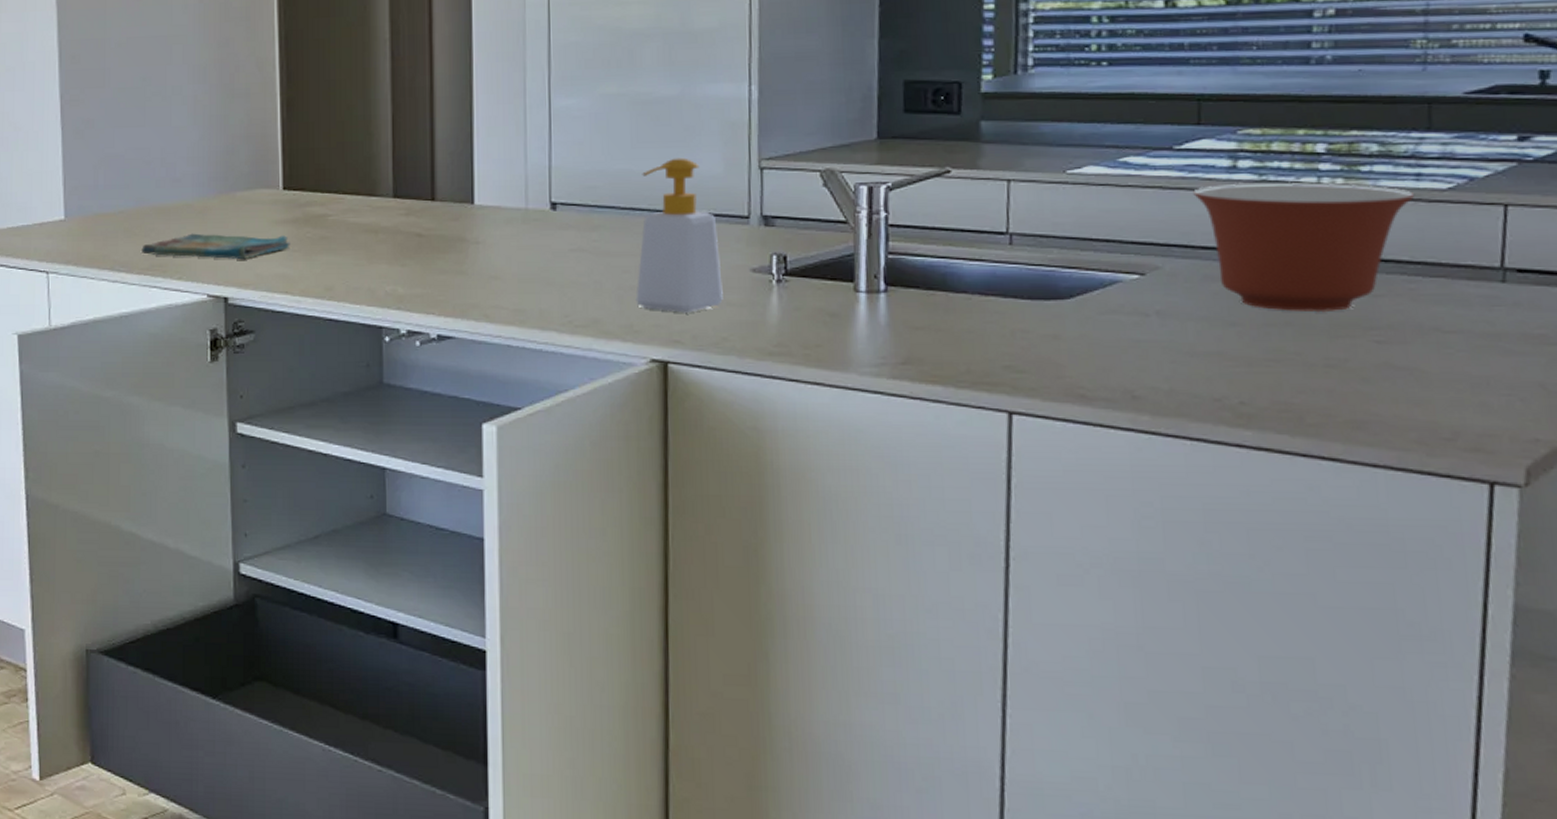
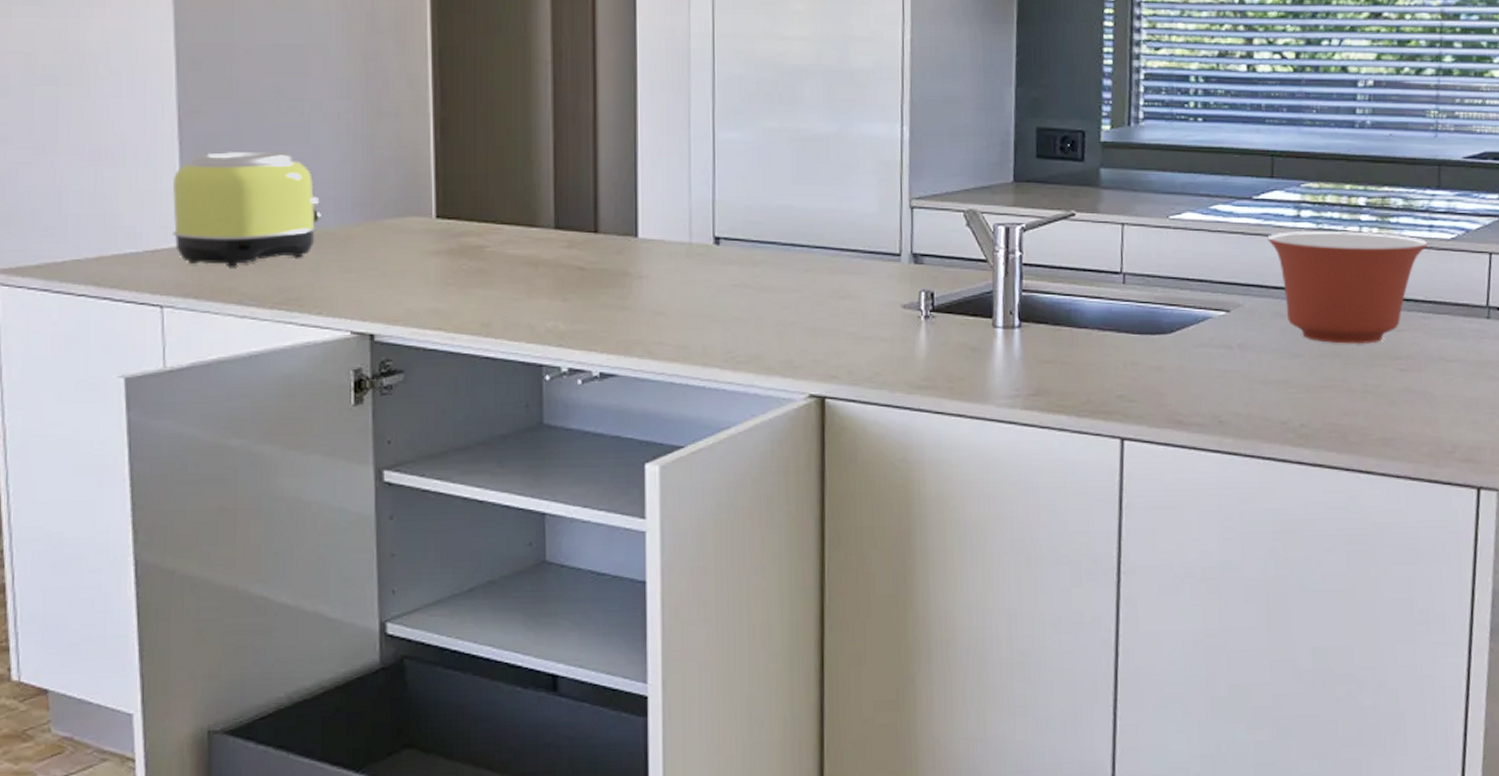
toaster: none [56,132,181,237] -> present [172,151,321,267]
dish towel: present [141,233,290,260] -> none [275,264,444,294]
soap bottle: present [635,157,723,313] -> none [795,195,876,348]

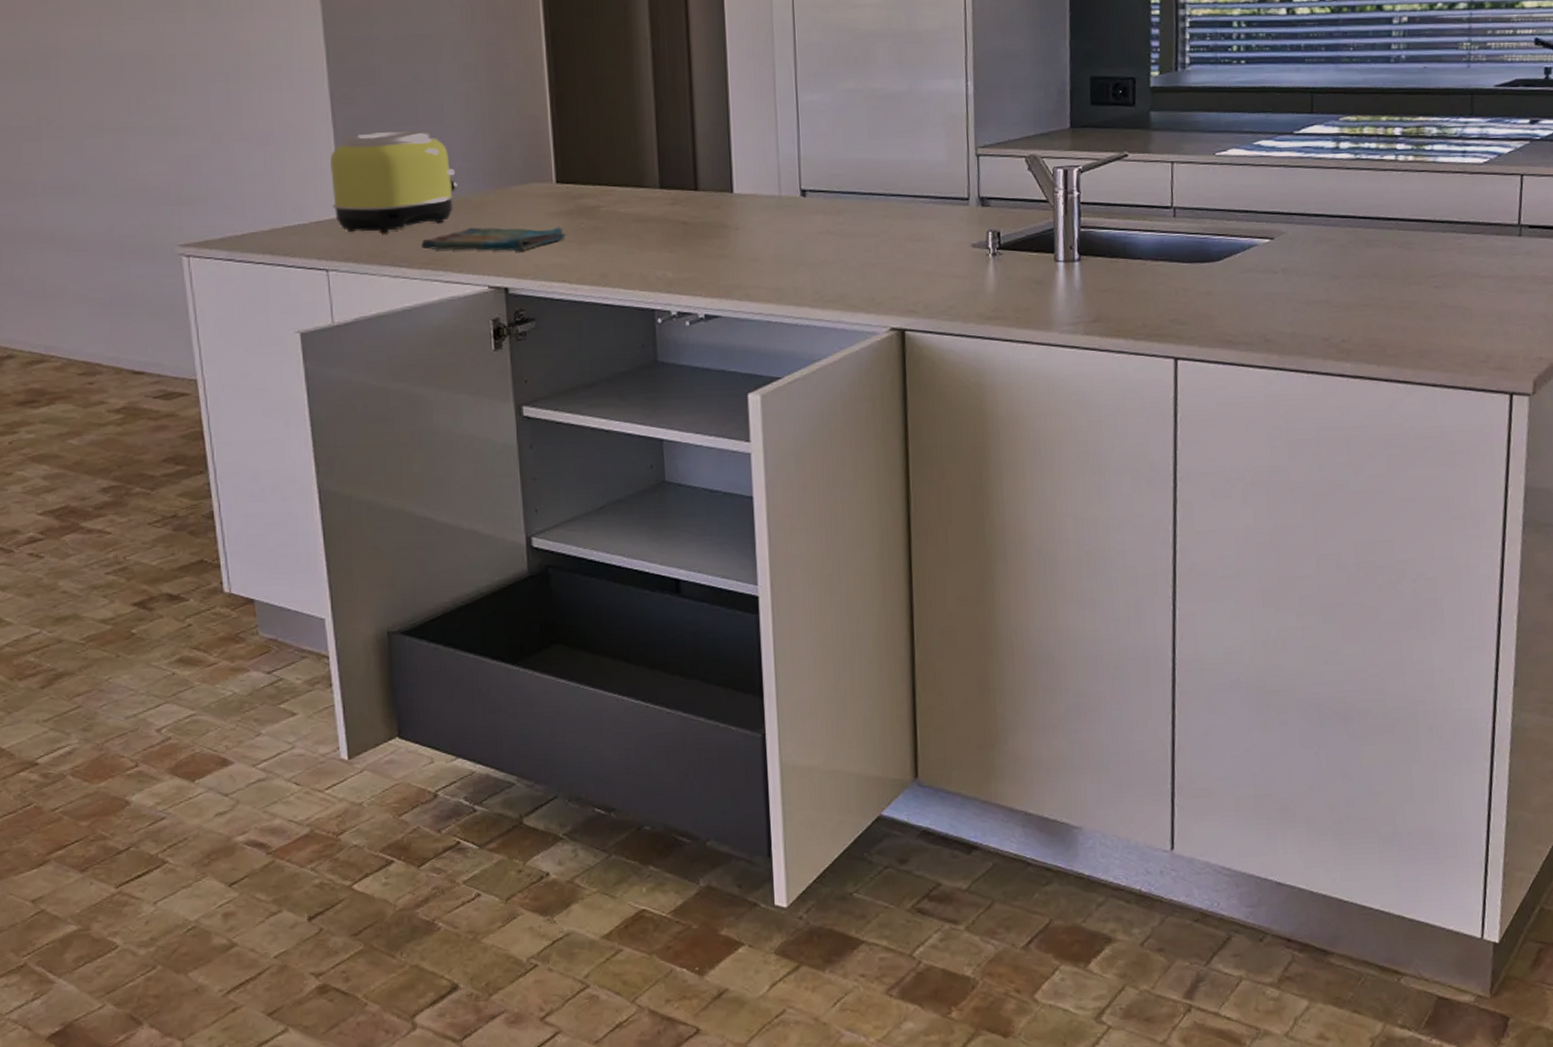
dish towel: none [275,264,444,294] -> present [421,227,566,252]
mixing bowl: present [1267,230,1427,344] -> none [1308,160,1461,265]

